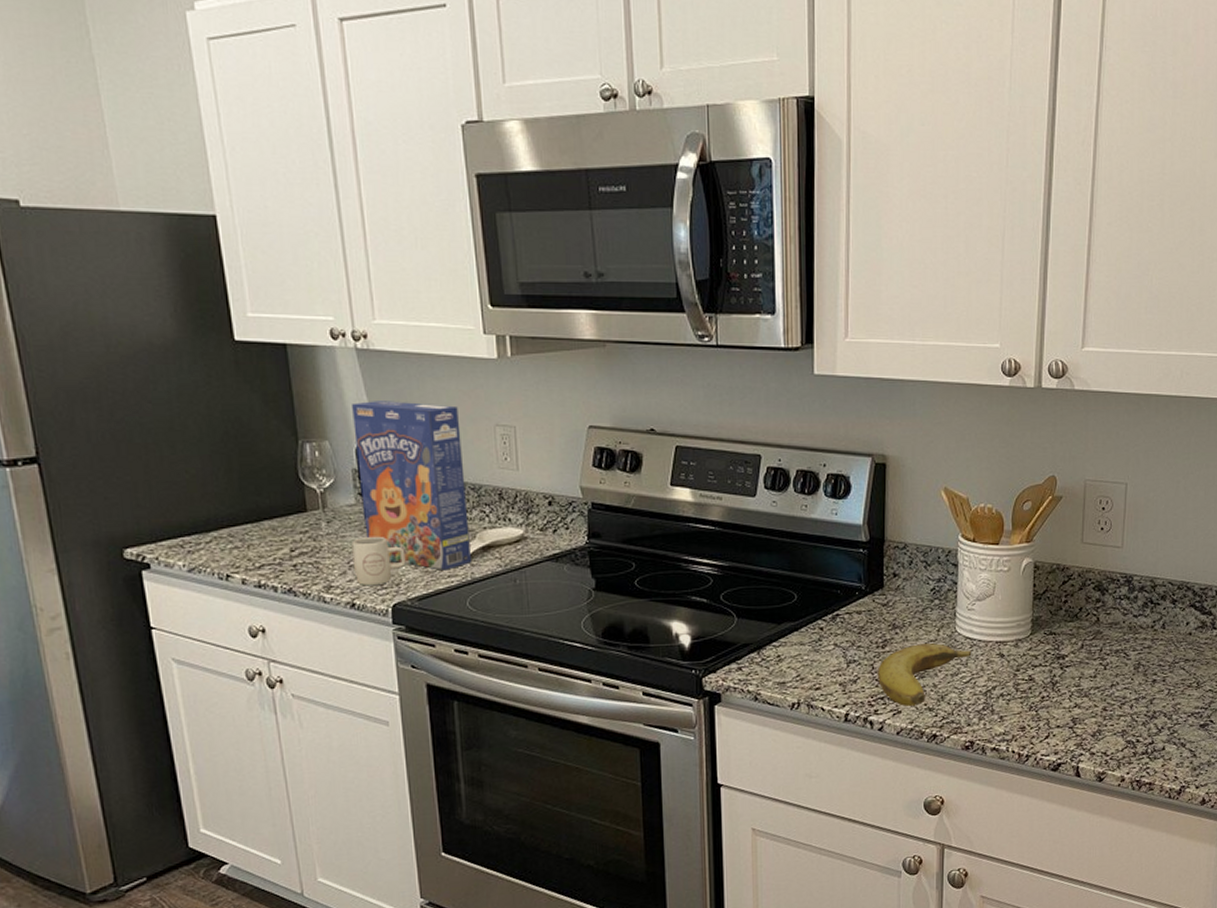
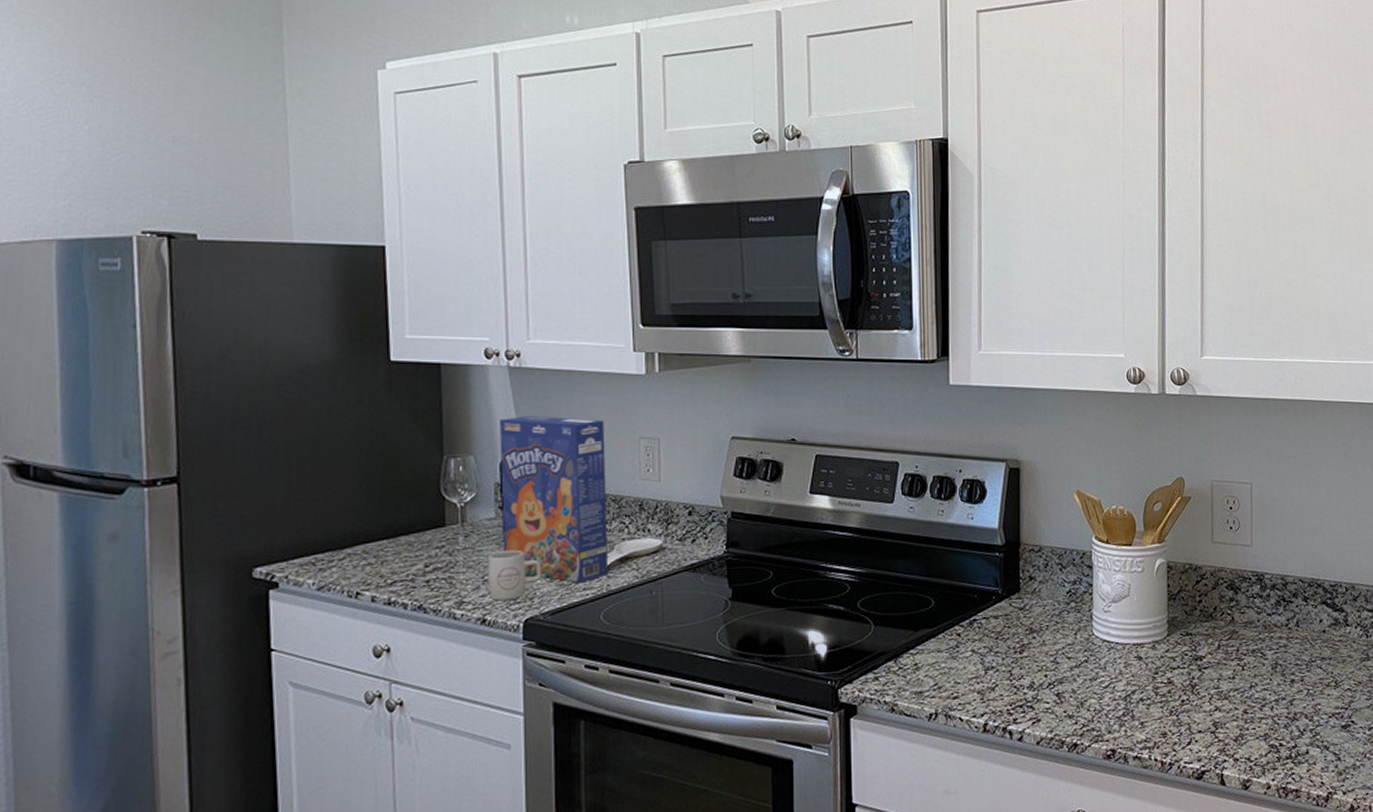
banana: present [877,643,972,706] -> none [1015,647,1110,714]

